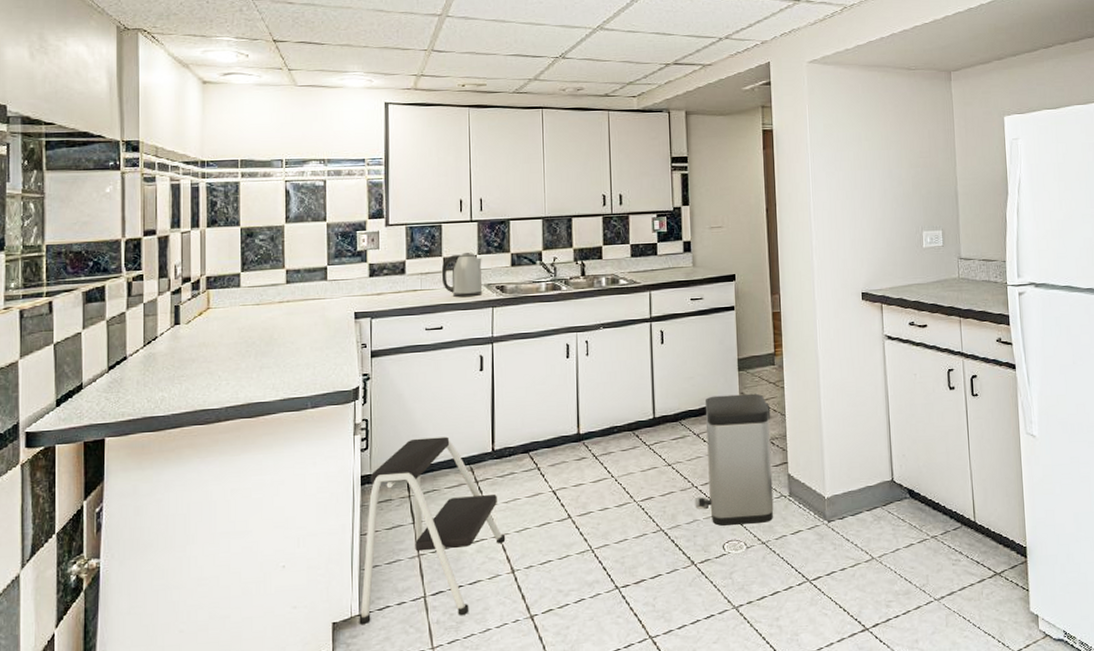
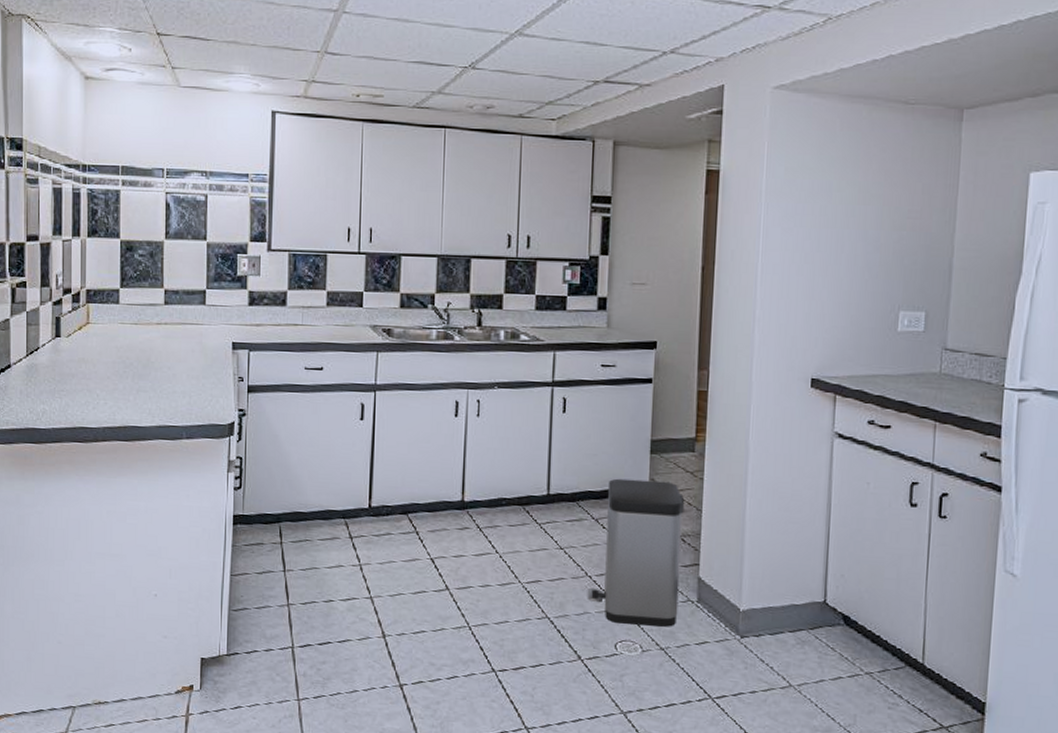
step stool: present [359,436,506,624] -> none [227,483,378,673]
kettle: present [441,253,483,298] -> none [324,288,369,339]

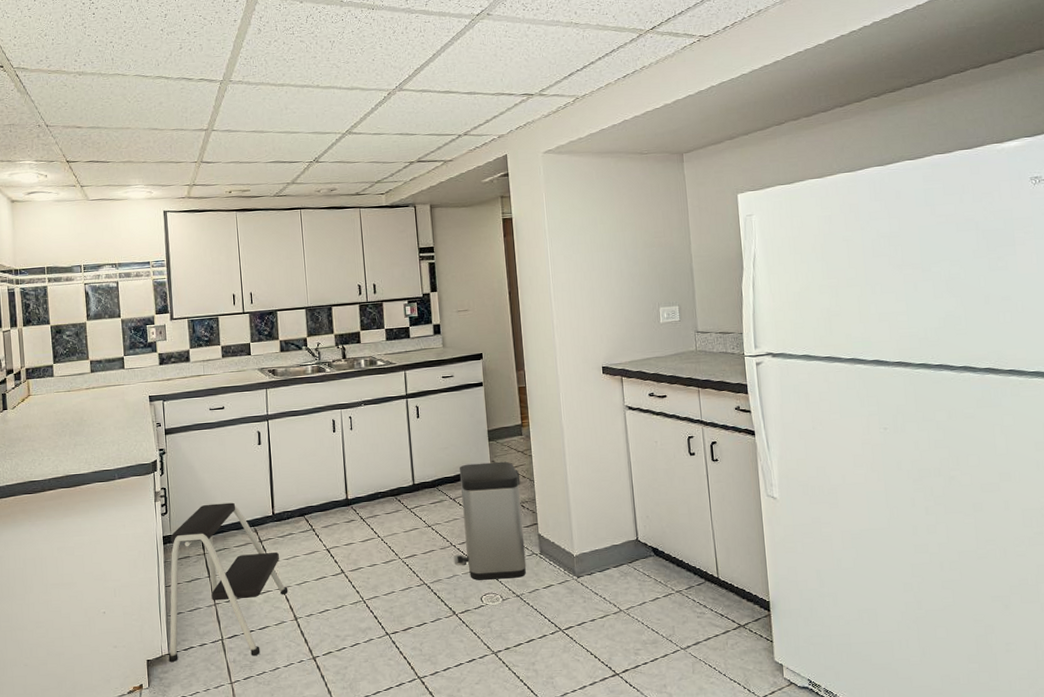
step stool: none [227,483,378,673] -> present [168,502,288,662]

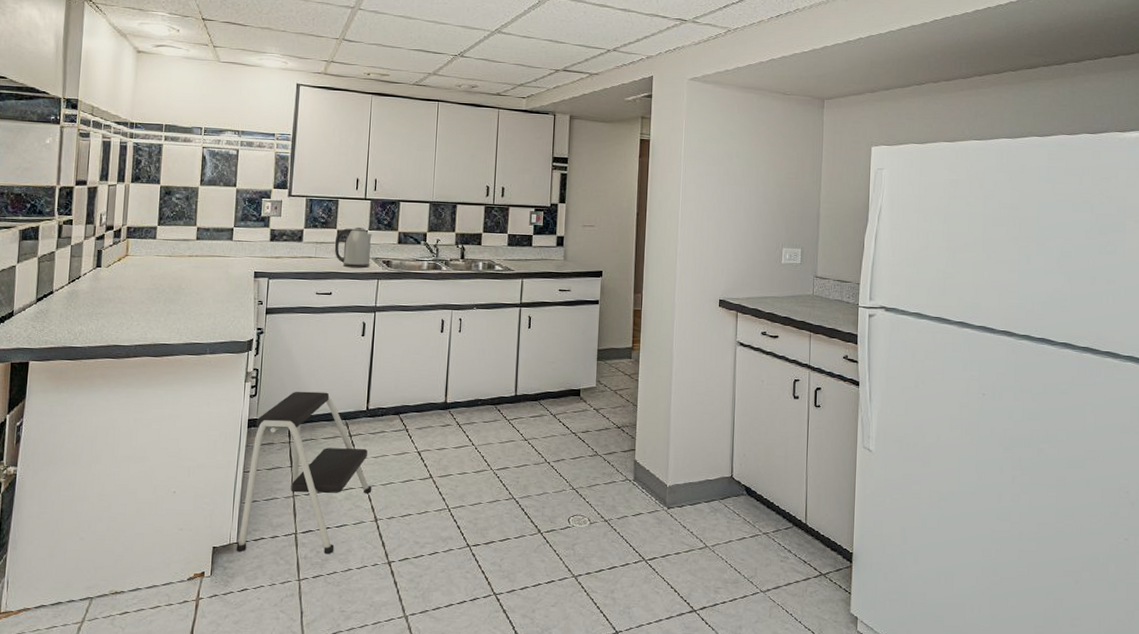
kettle: none [220,341,257,381] -> present [334,227,372,269]
pedal bin: present [453,461,526,580] -> none [546,381,624,502]

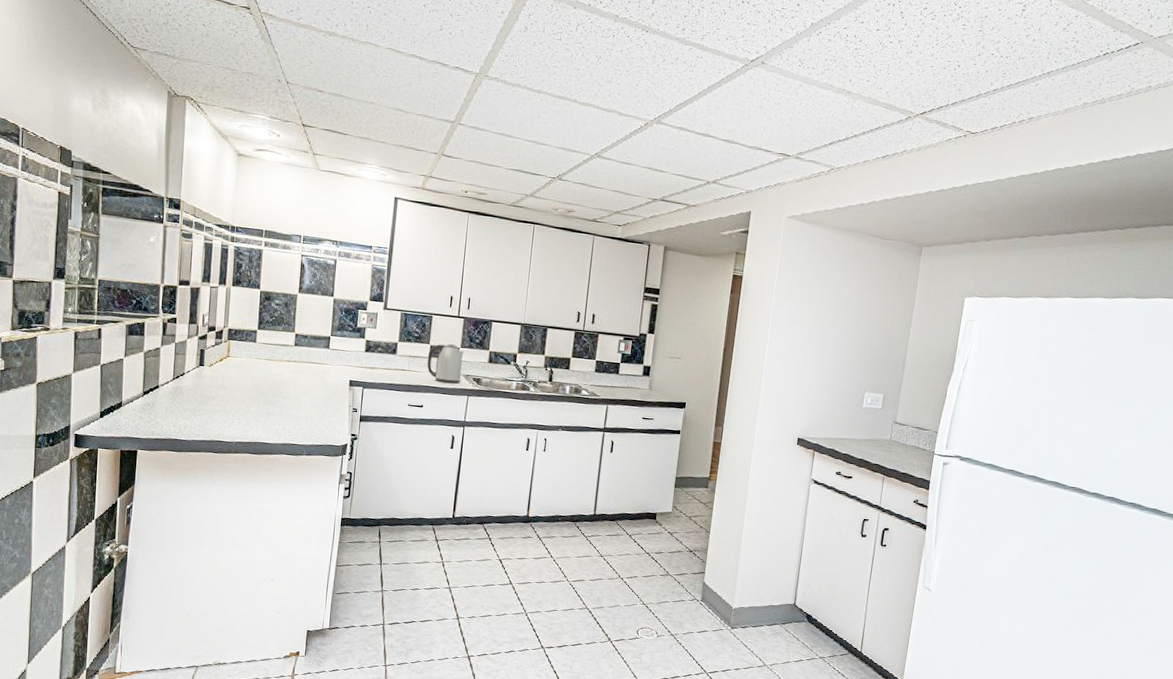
step stool: present [236,391,372,555] -> none [328,495,455,646]

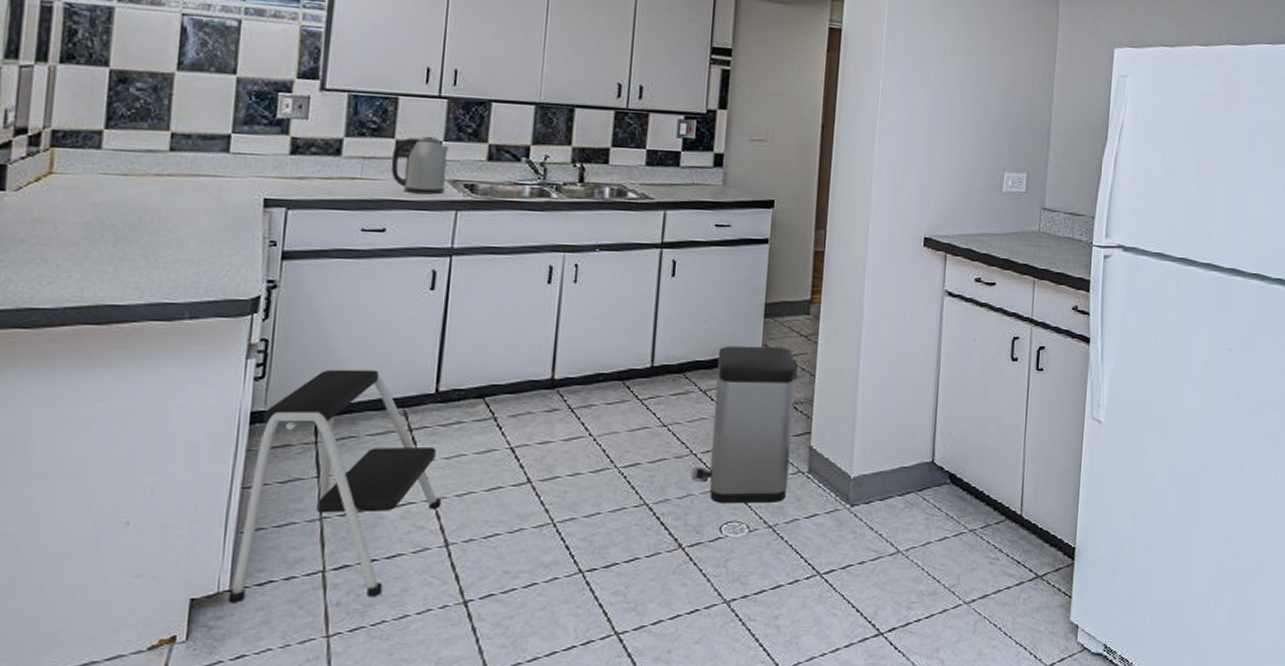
step stool: none [328,495,455,646] -> present [228,369,442,602]
pedal bin: none [618,505,698,619] -> present [691,345,798,503]

